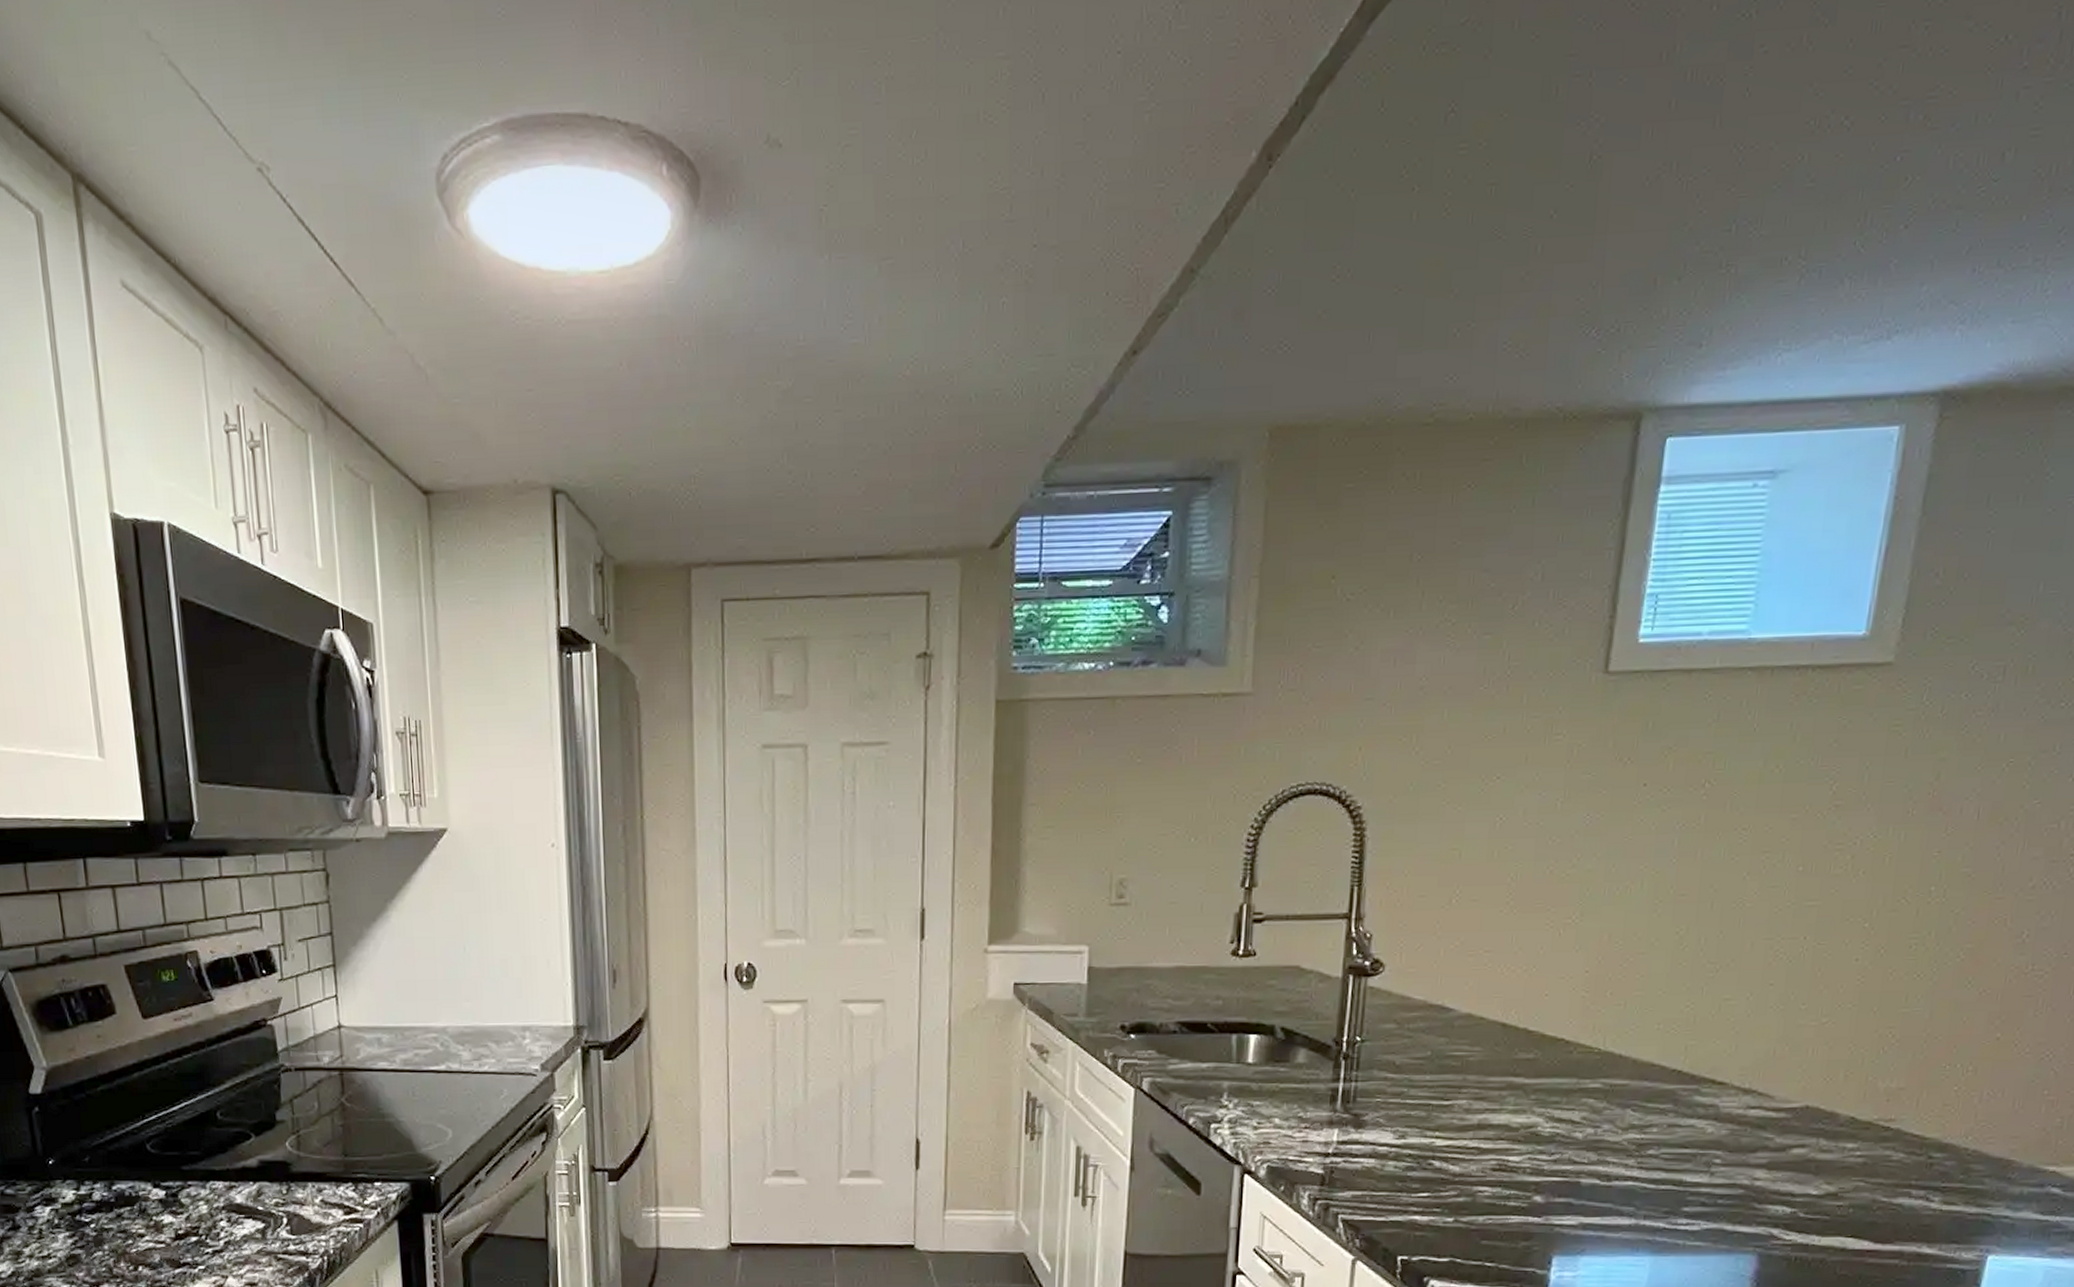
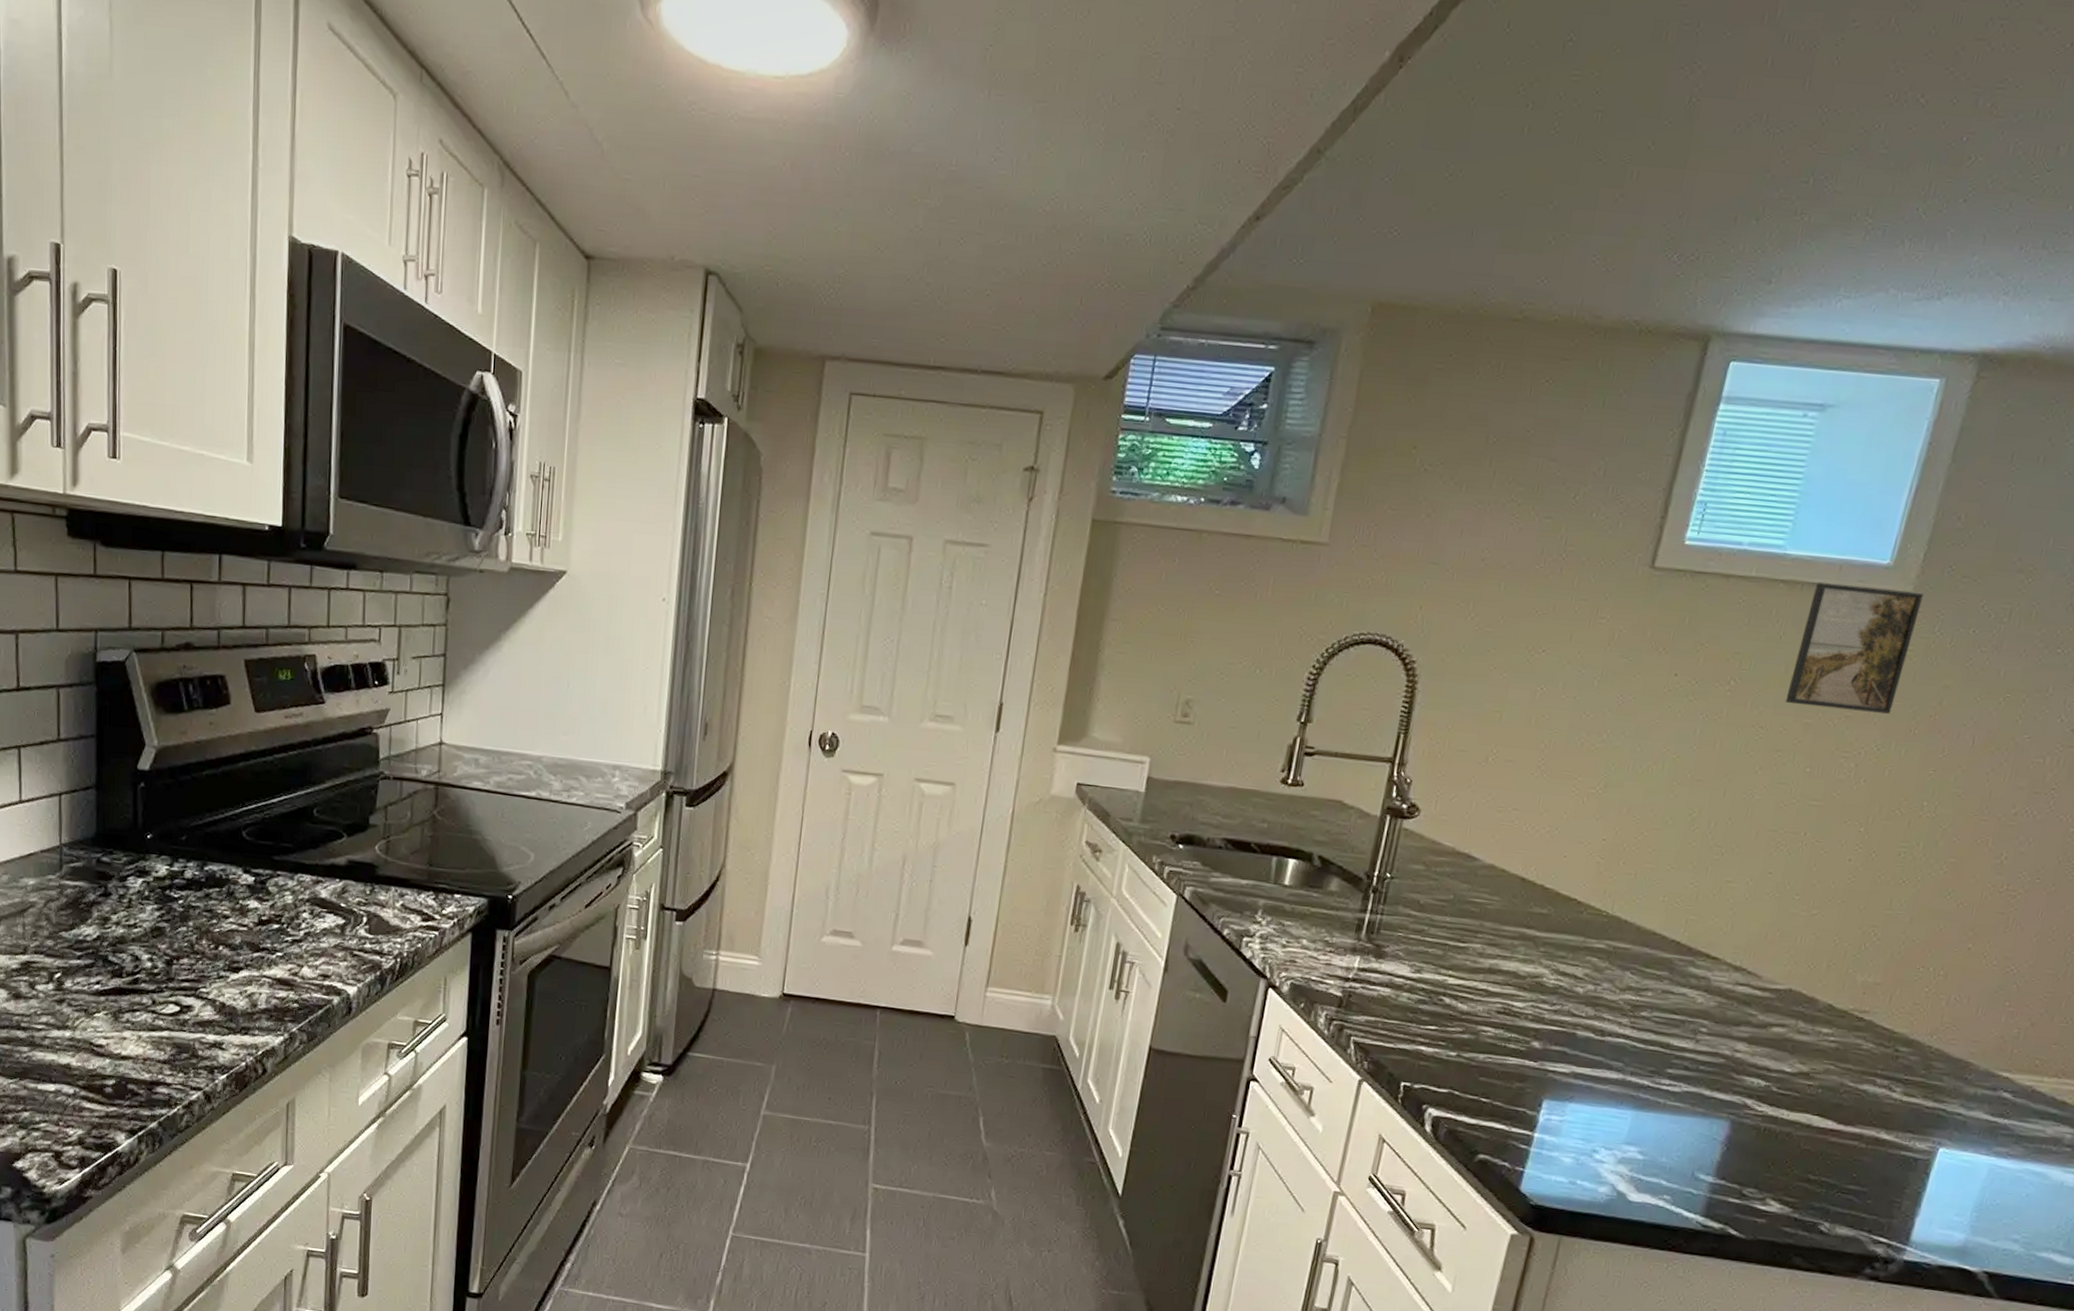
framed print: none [1767,661,1906,800] -> present [1785,582,1924,714]

